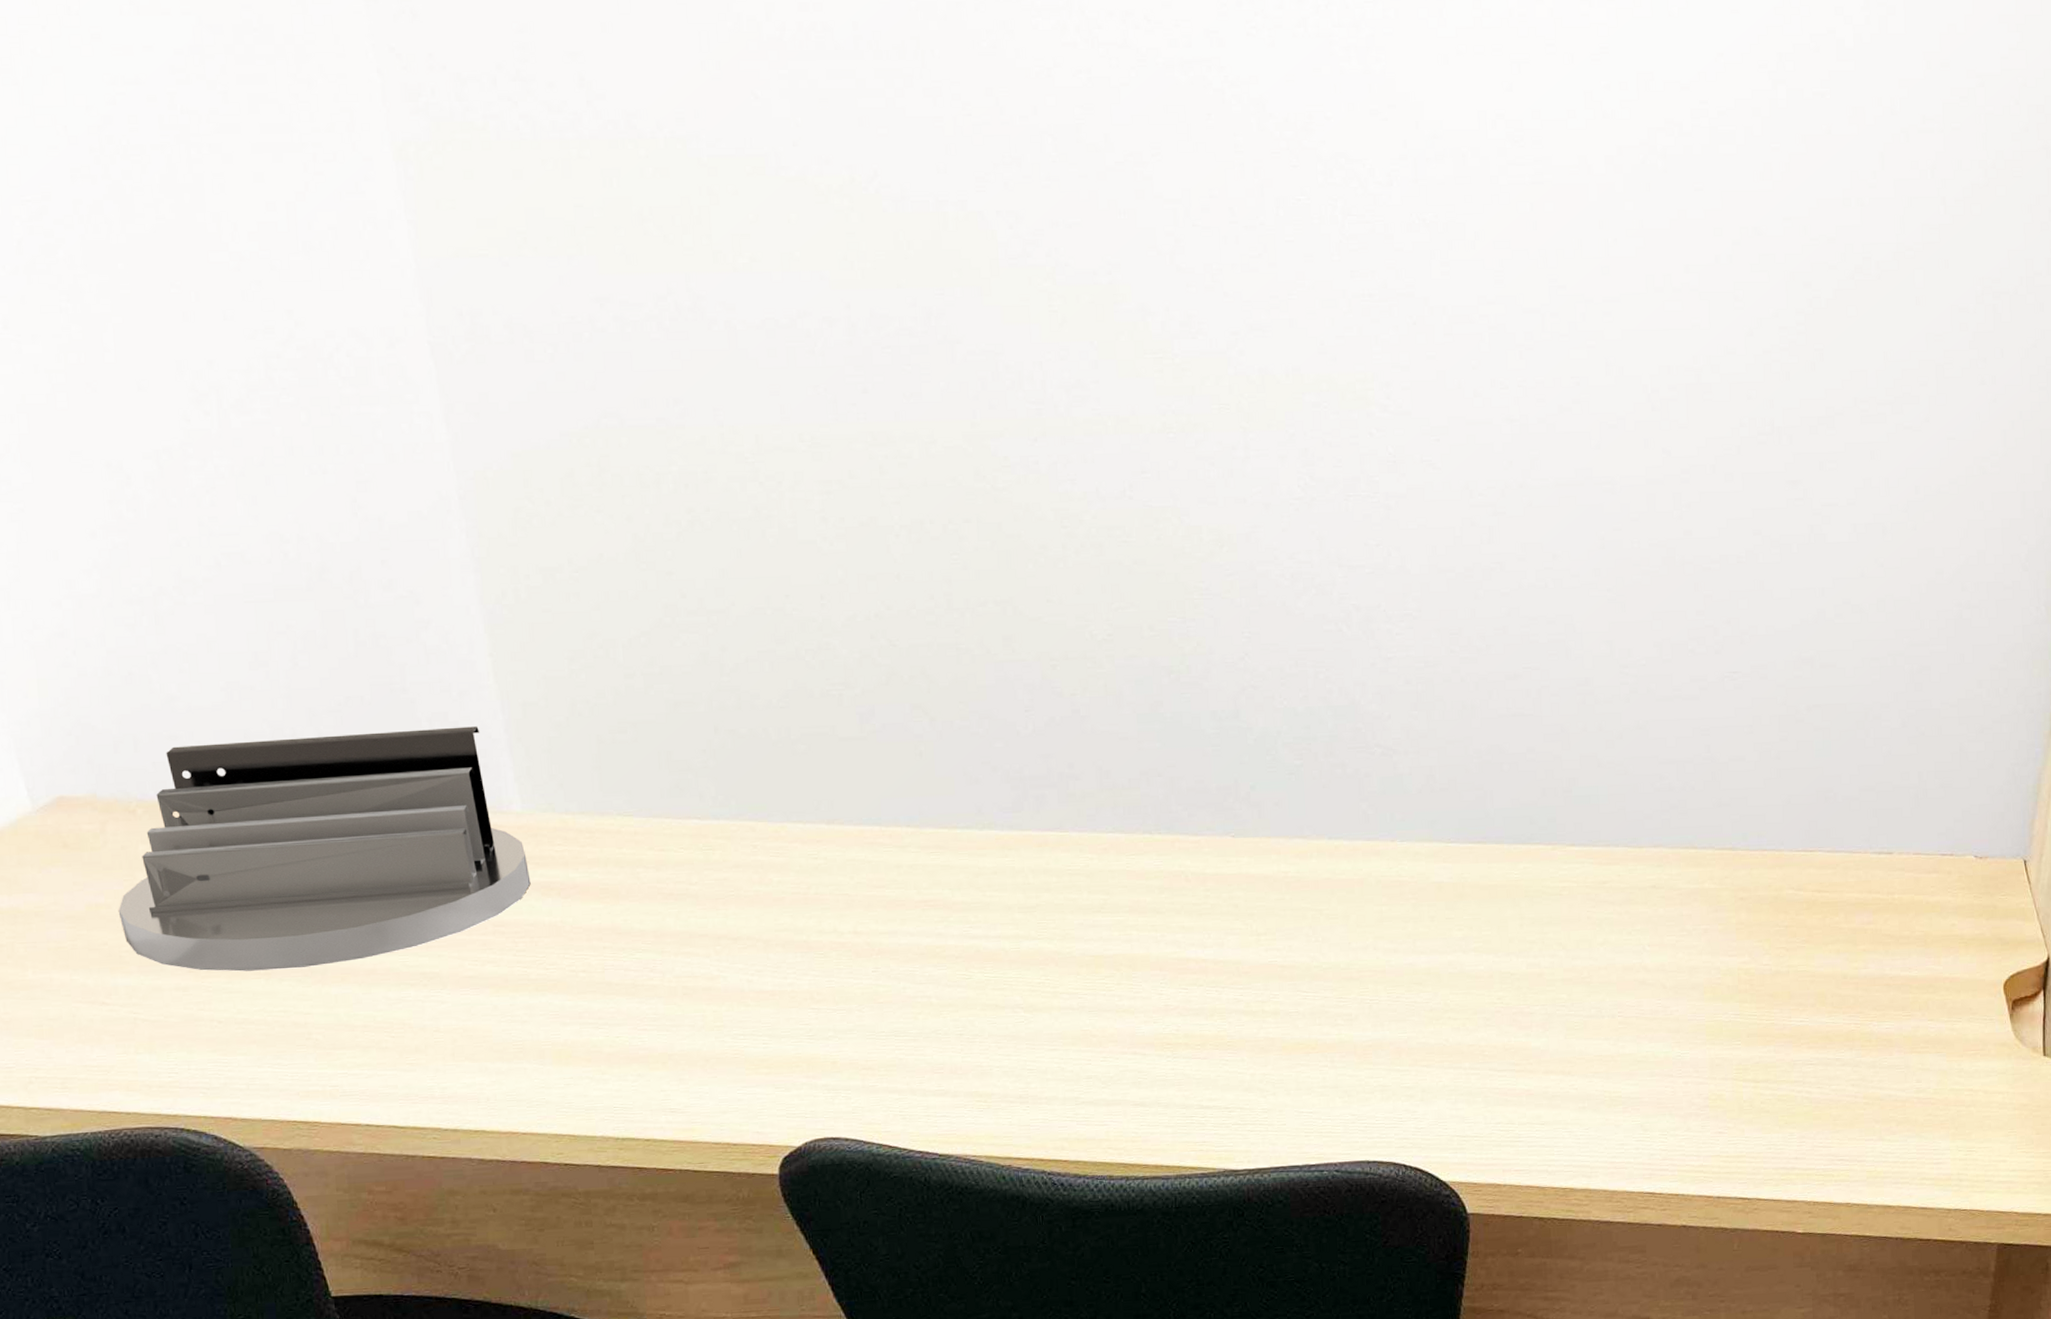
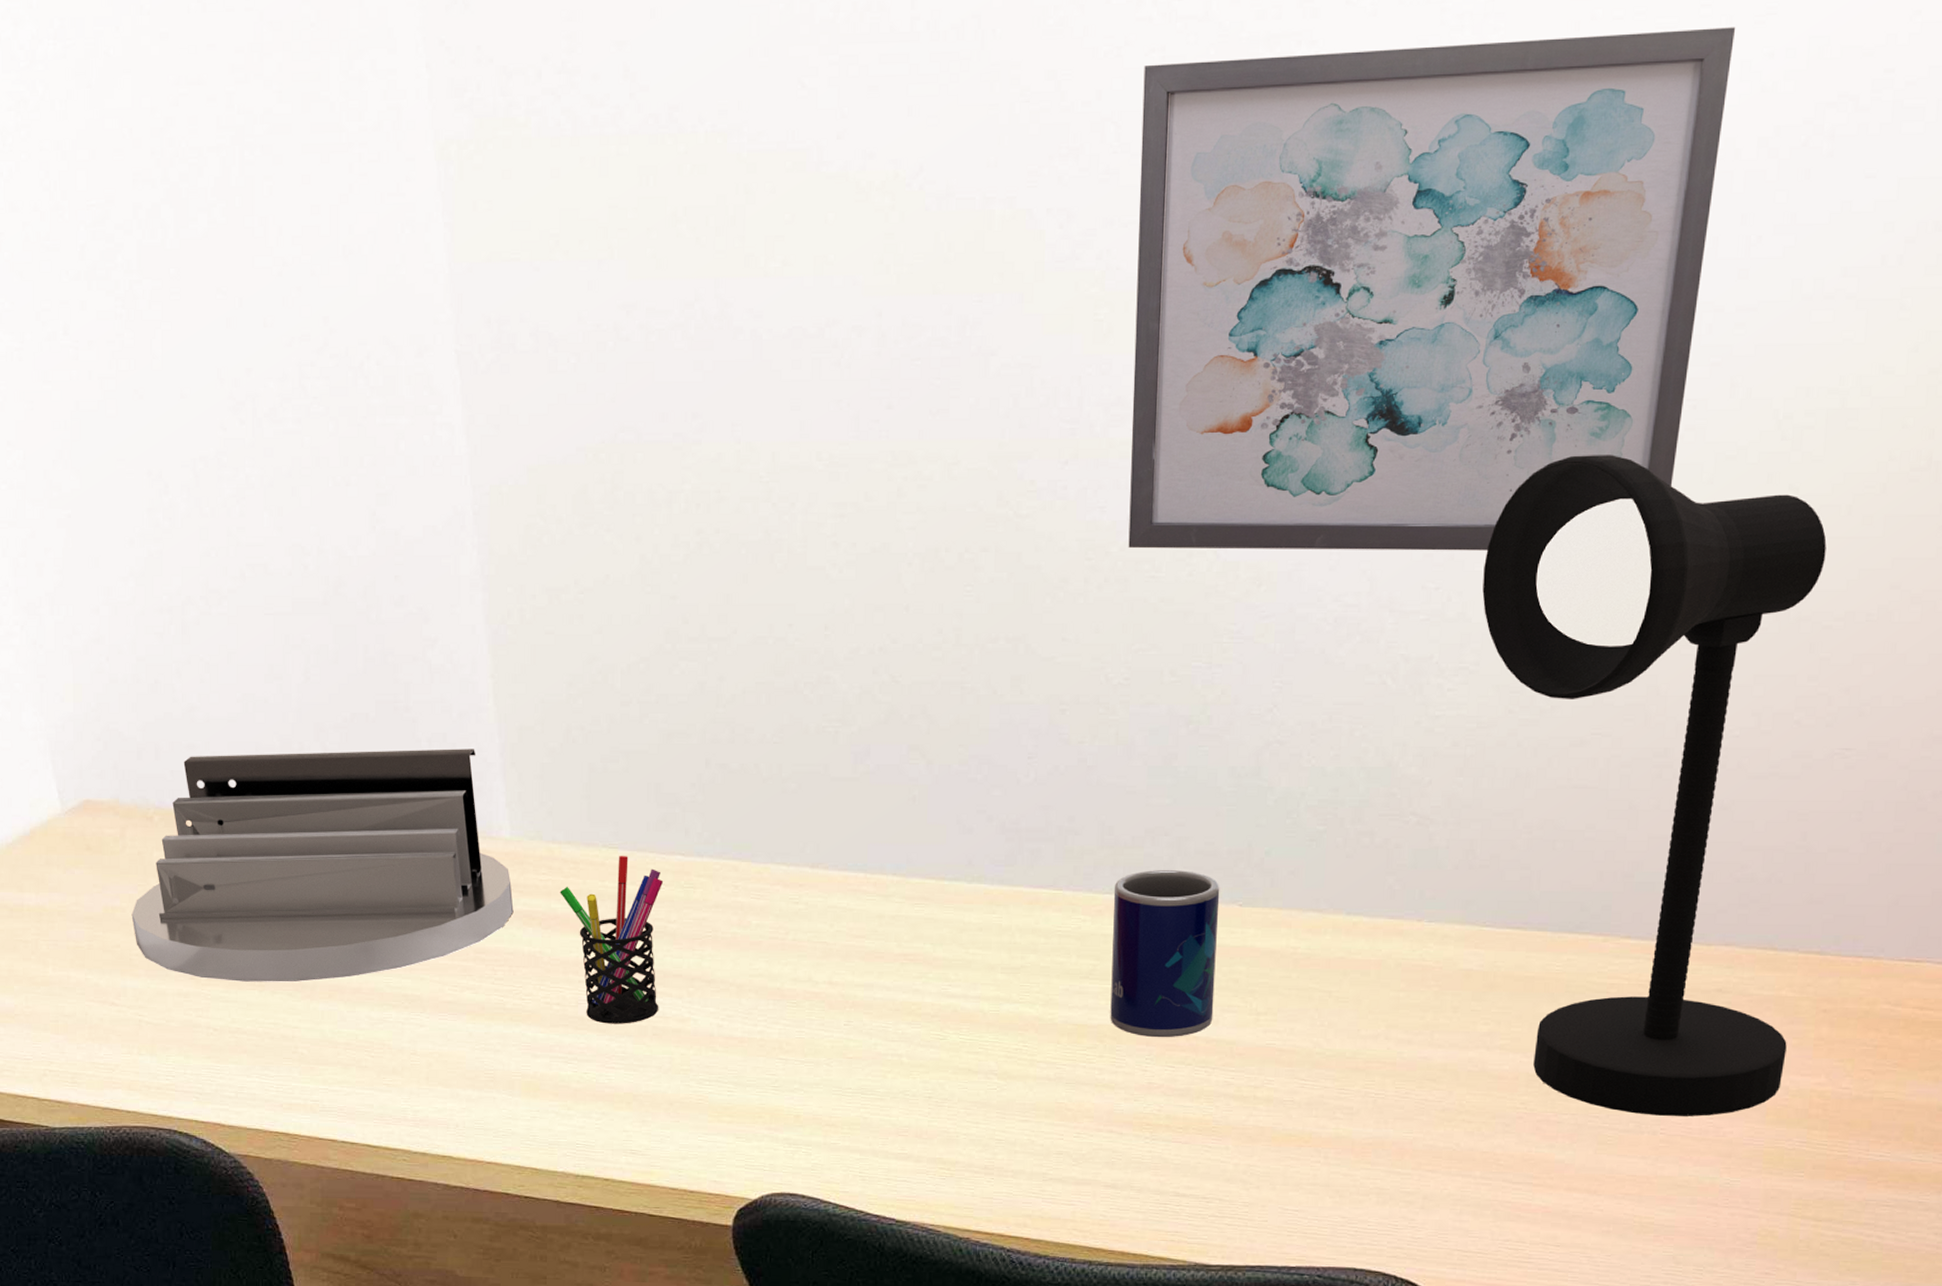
pen holder: none [577,823,688,987] -> present [560,856,664,1024]
wall art: none [1073,63,1577,517] -> present [1128,27,1736,551]
mug: none [1116,807,1218,963] -> present [1110,869,1220,1038]
desk lamp: none [1416,425,1715,1001] -> present [1482,455,1827,1117]

